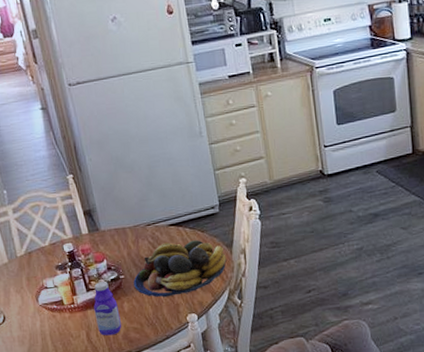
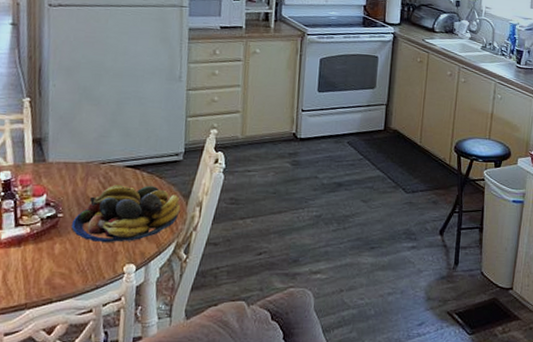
bottle: present [93,282,122,336] -> none [17,218,48,279]

